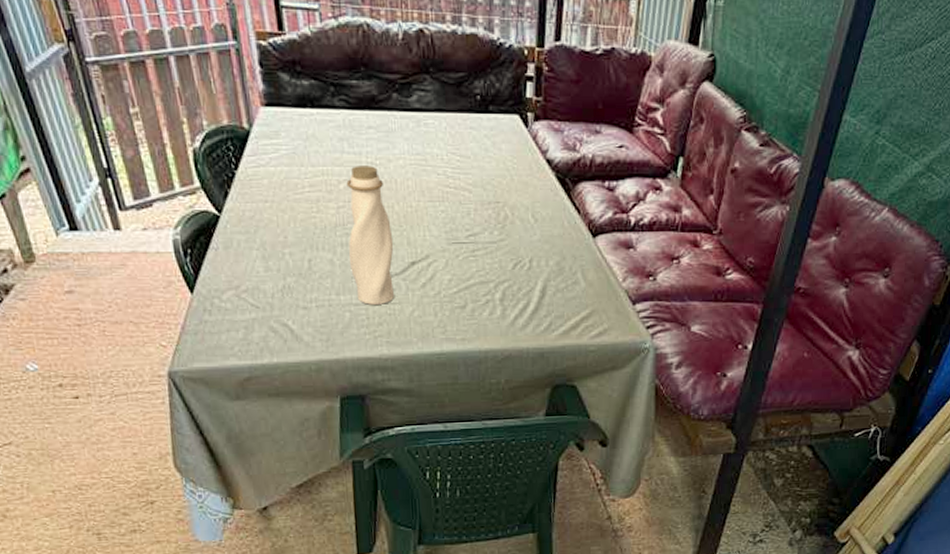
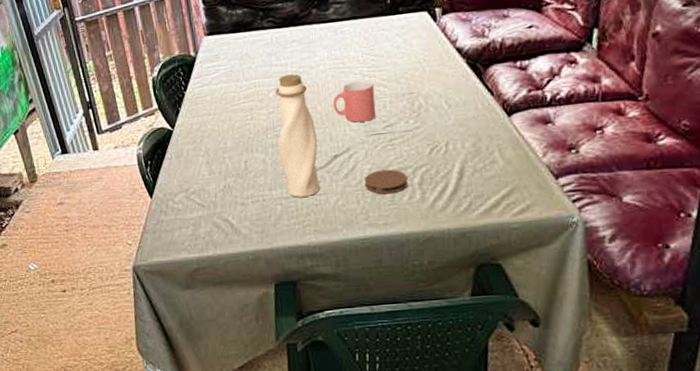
mug: none [412,182,459,228] -> present [332,80,376,123]
coaster: none [443,282,489,308] -> present [364,169,408,195]

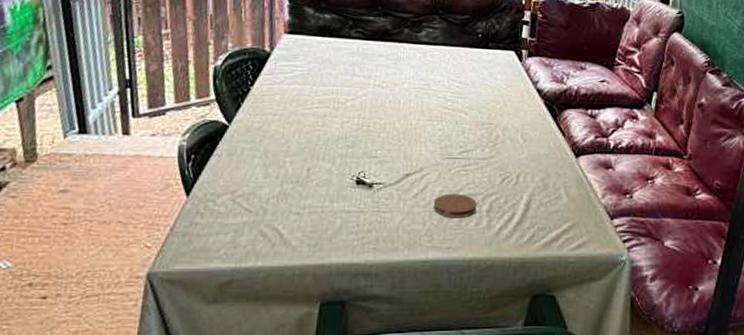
water bottle: present [275,74,320,197] -> none [346,87,391,212]
mug: present [332,80,376,123] -> none [411,104,456,145]

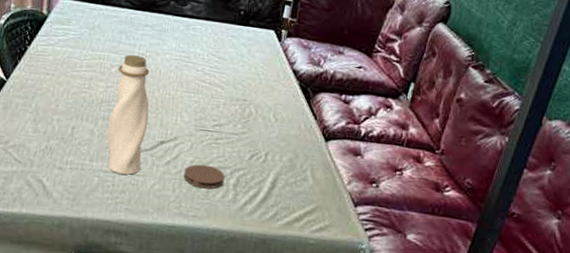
water bottle: none [346,87,391,212] -> present [106,55,150,175]

